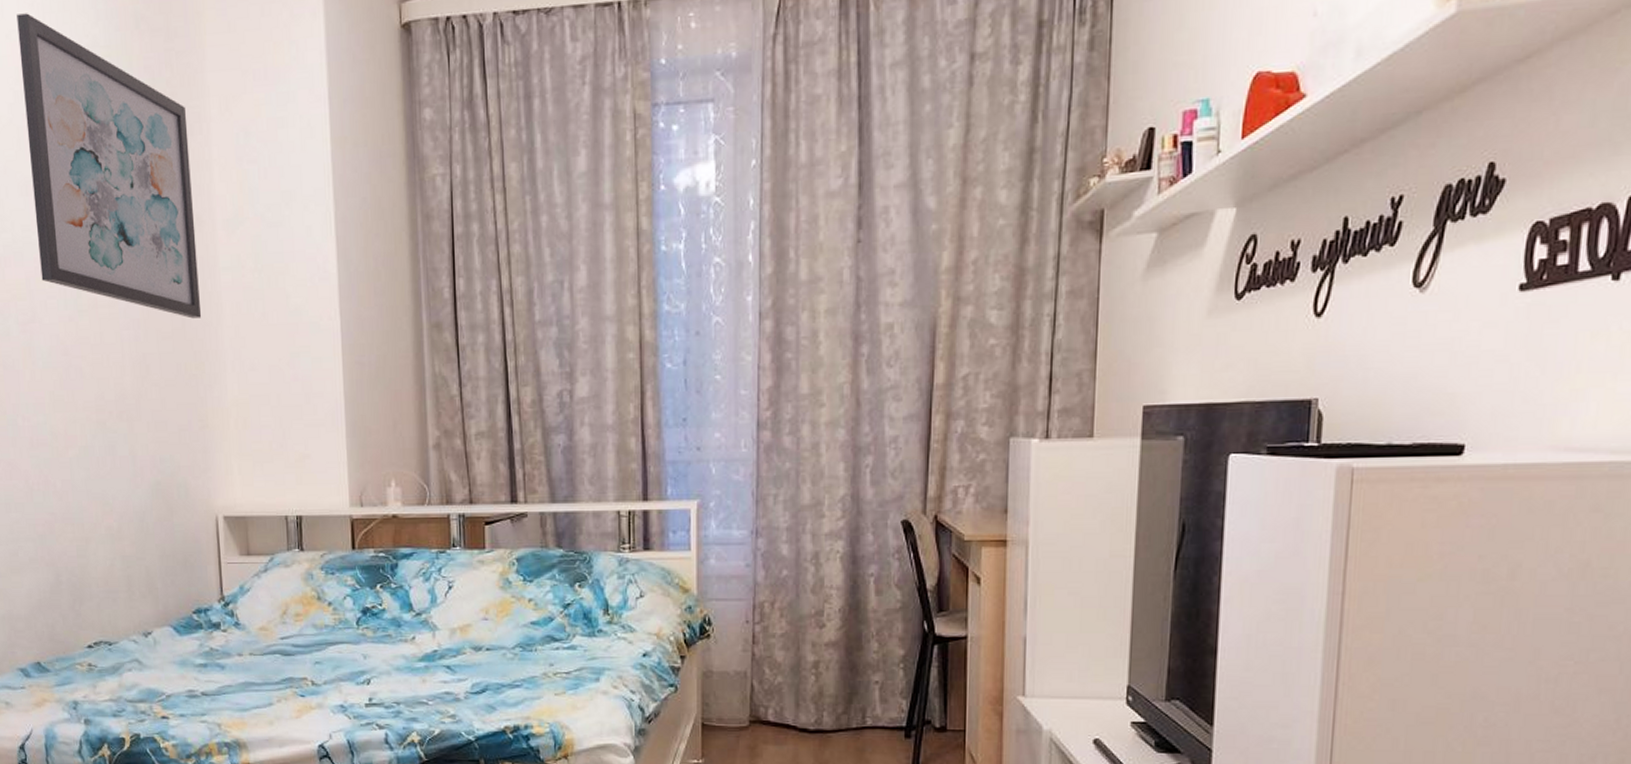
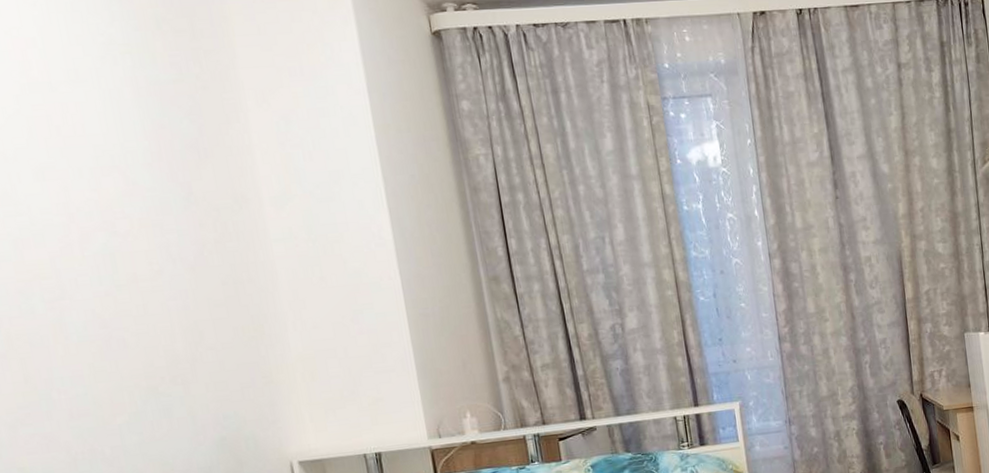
wall art: present [16,13,202,319] -> none [16,12,256,286]

